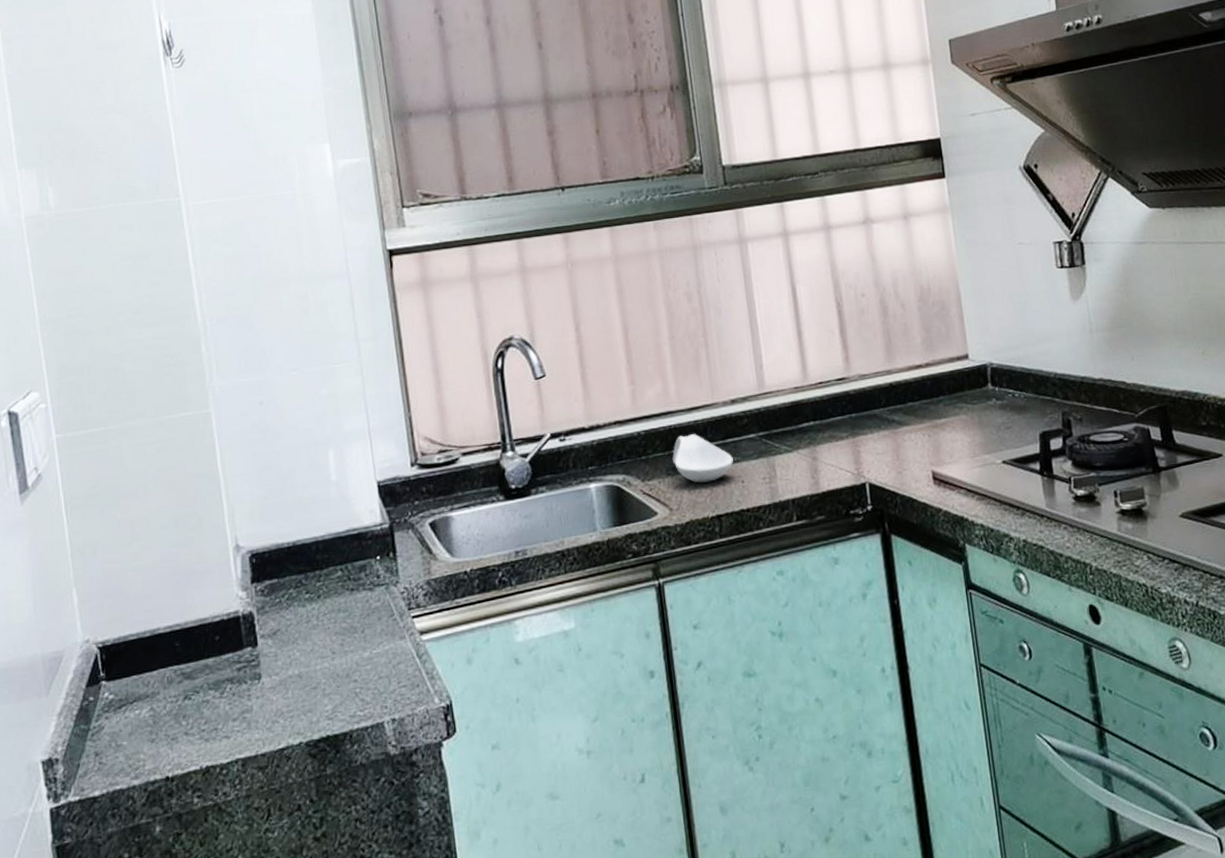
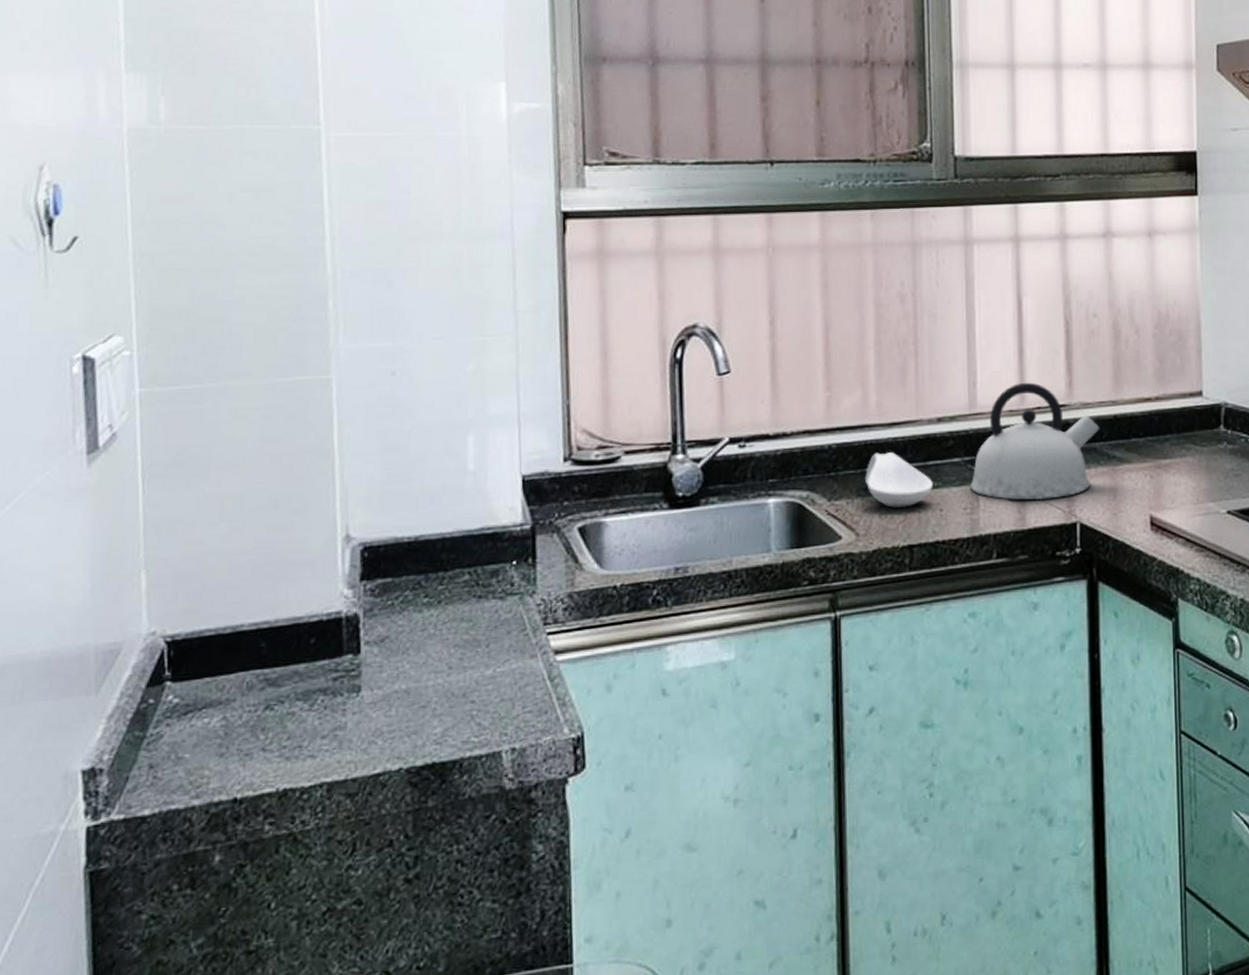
kettle: none [766,360,878,467] -> present [970,382,1100,501]

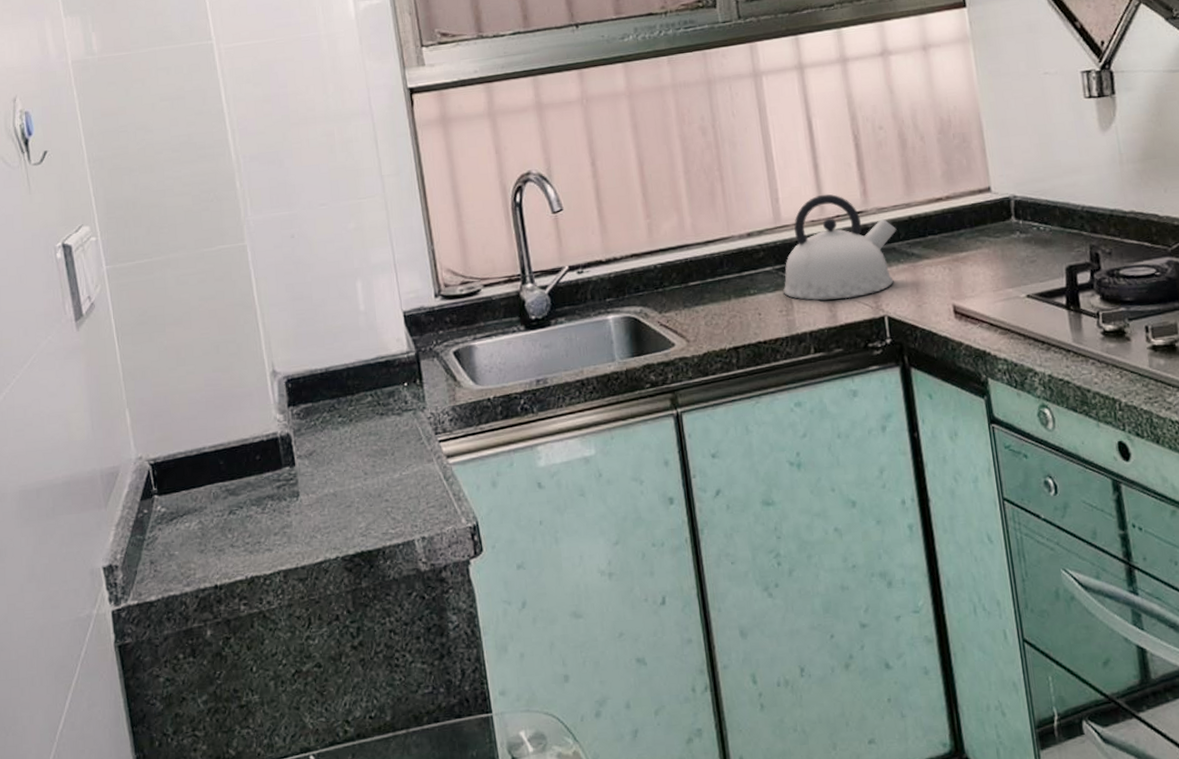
spoon rest: present [865,452,933,508] -> none [689,267,750,315]

